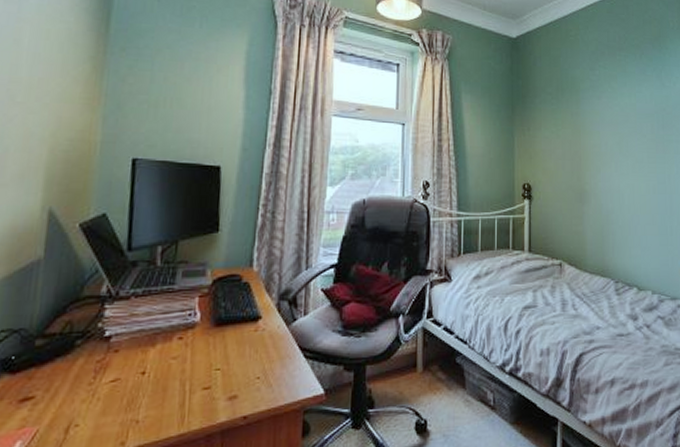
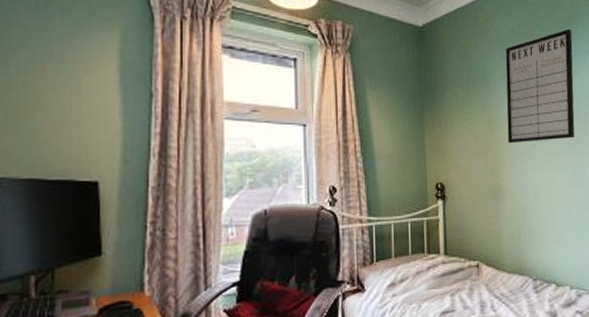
writing board: none [594,43,661,150] -> present [505,28,575,144]

